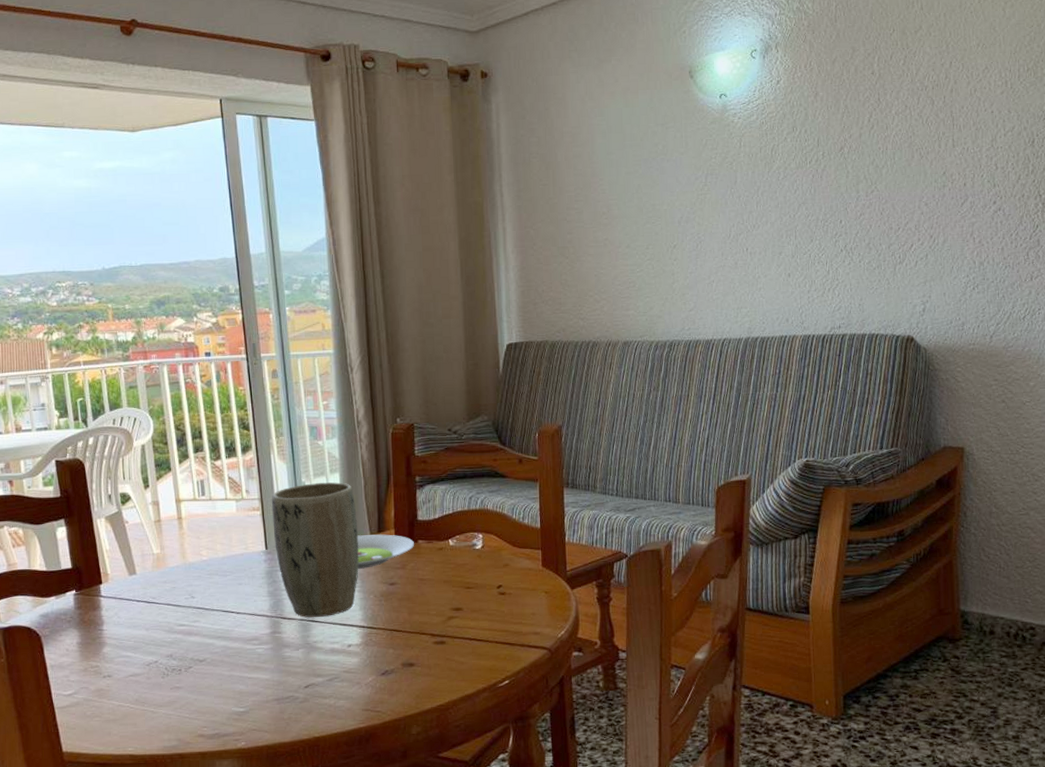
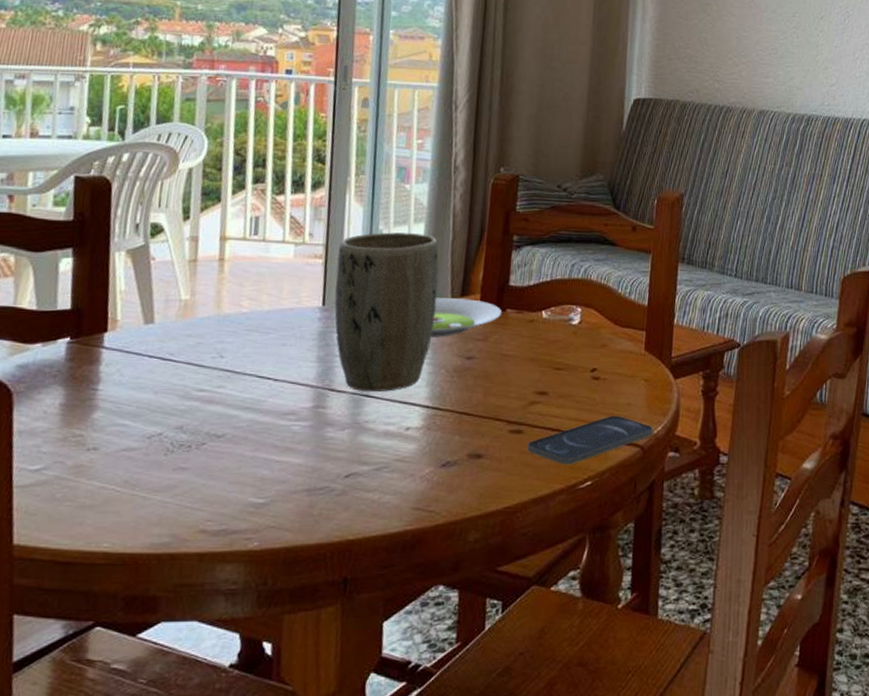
smartphone: none [450,623,558,668] -> present [527,415,654,465]

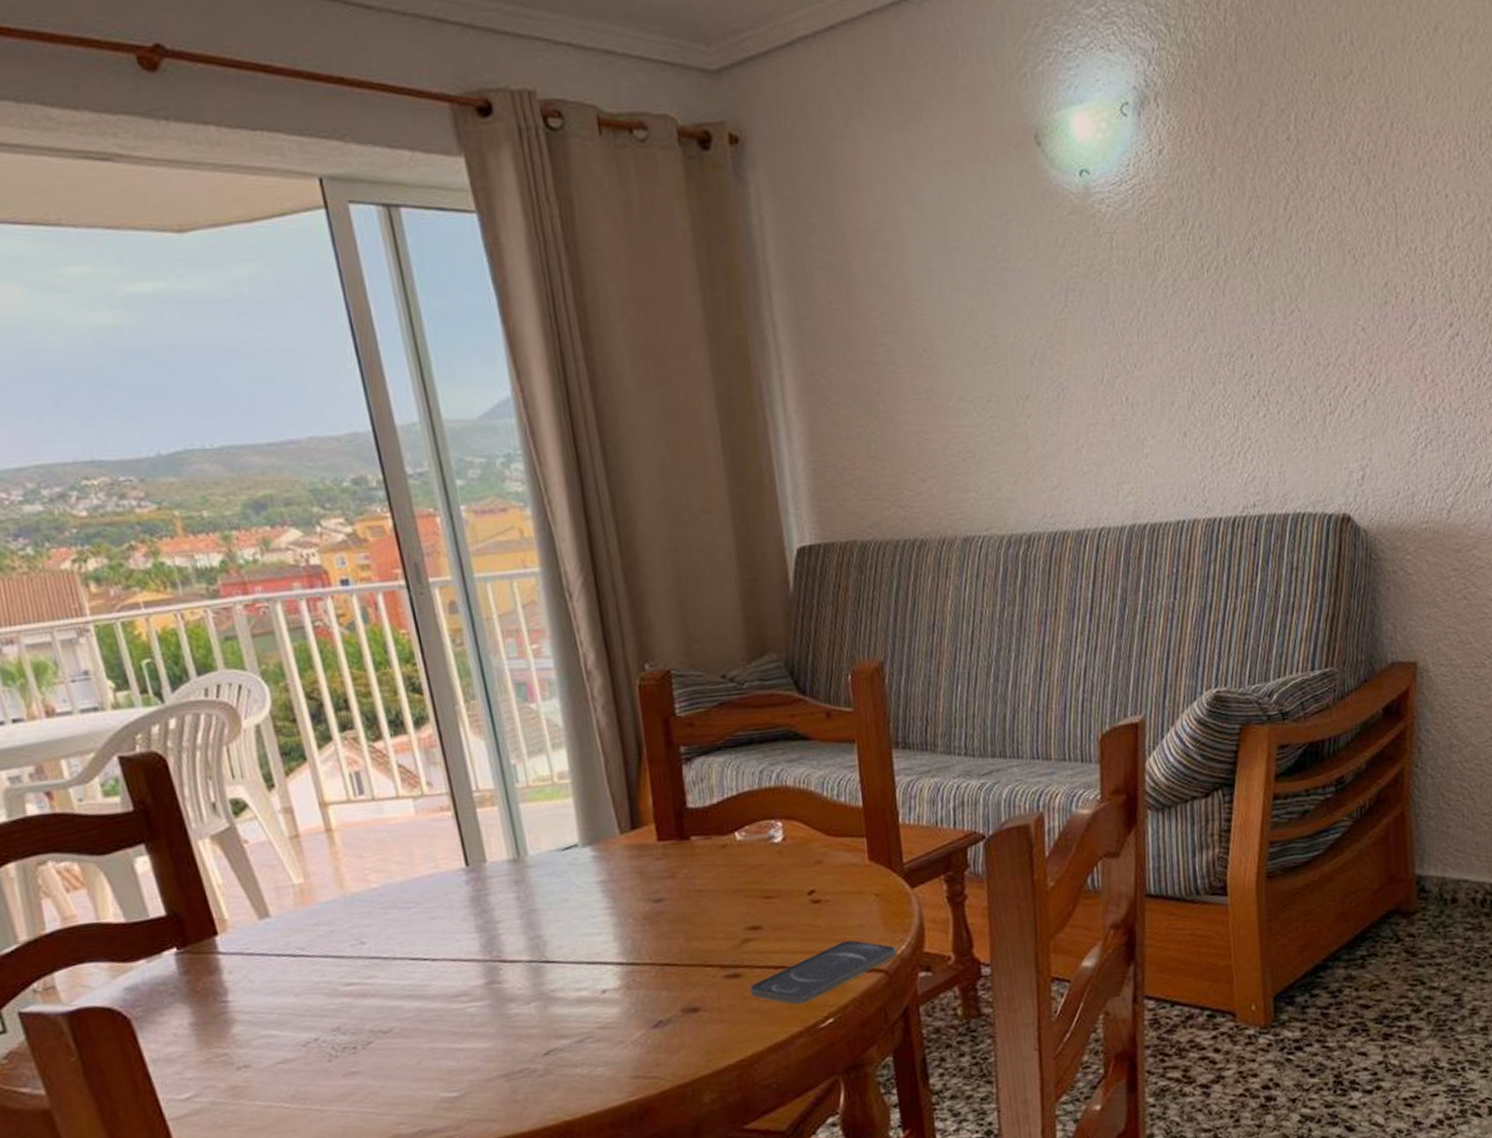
plant pot: present [334,232,439,392] -> none [467,761,608,958]
salad plate: present [431,298,502,337] -> none [601,831,685,883]

